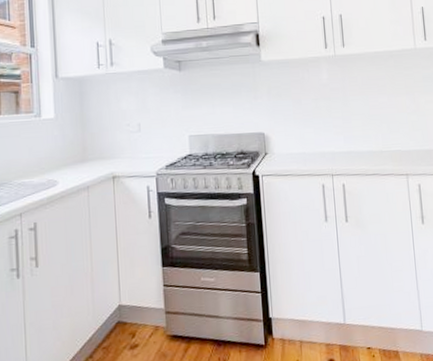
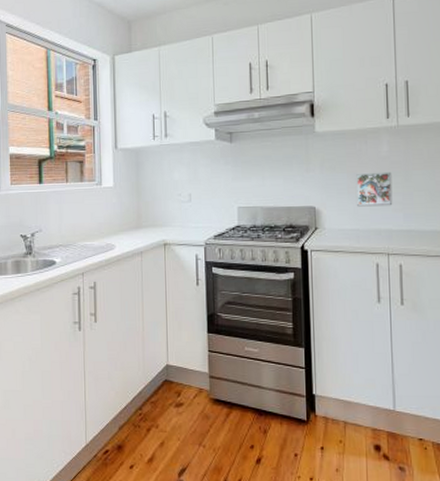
decorative tile: none [300,98,334,132] -> present [356,171,393,207]

